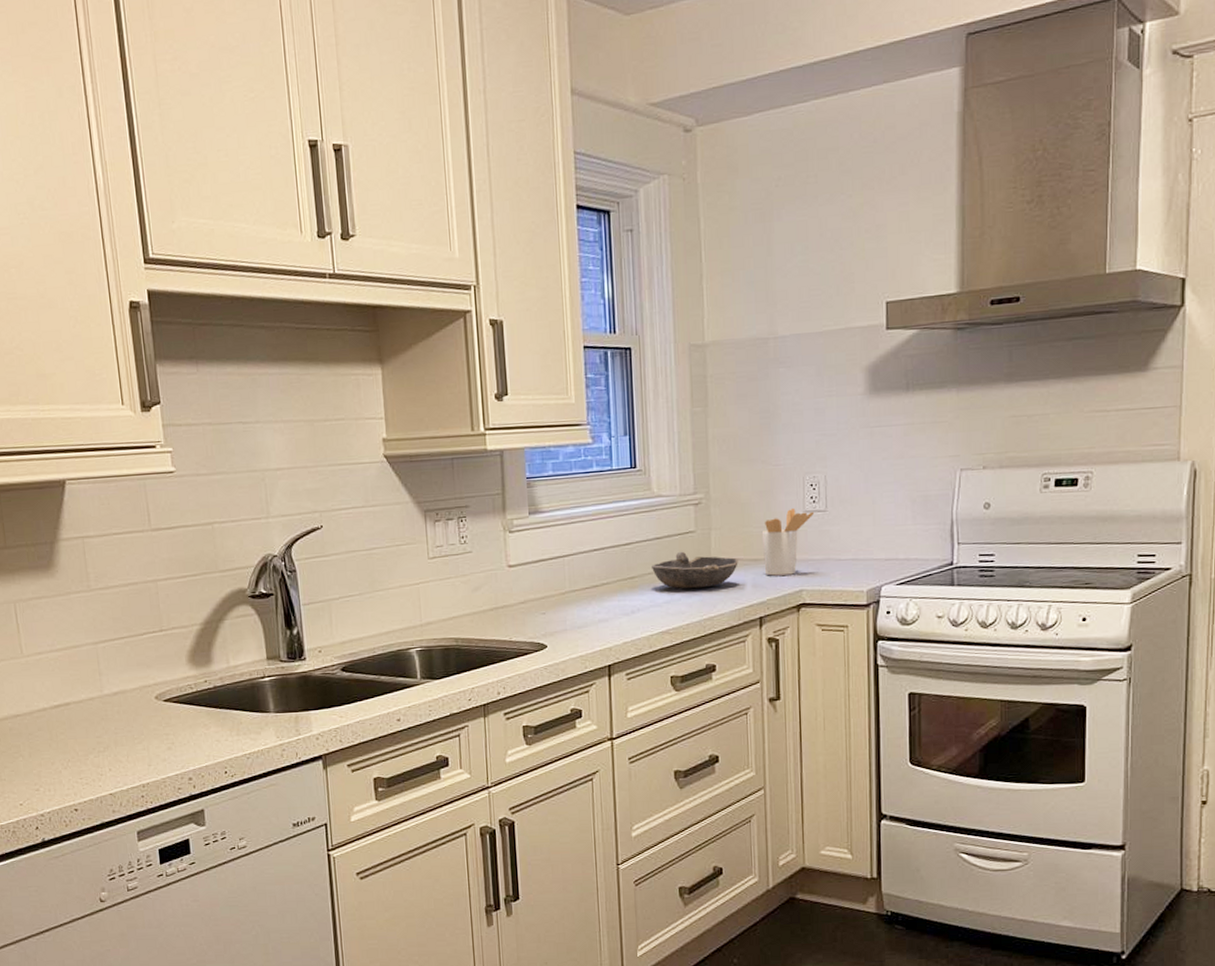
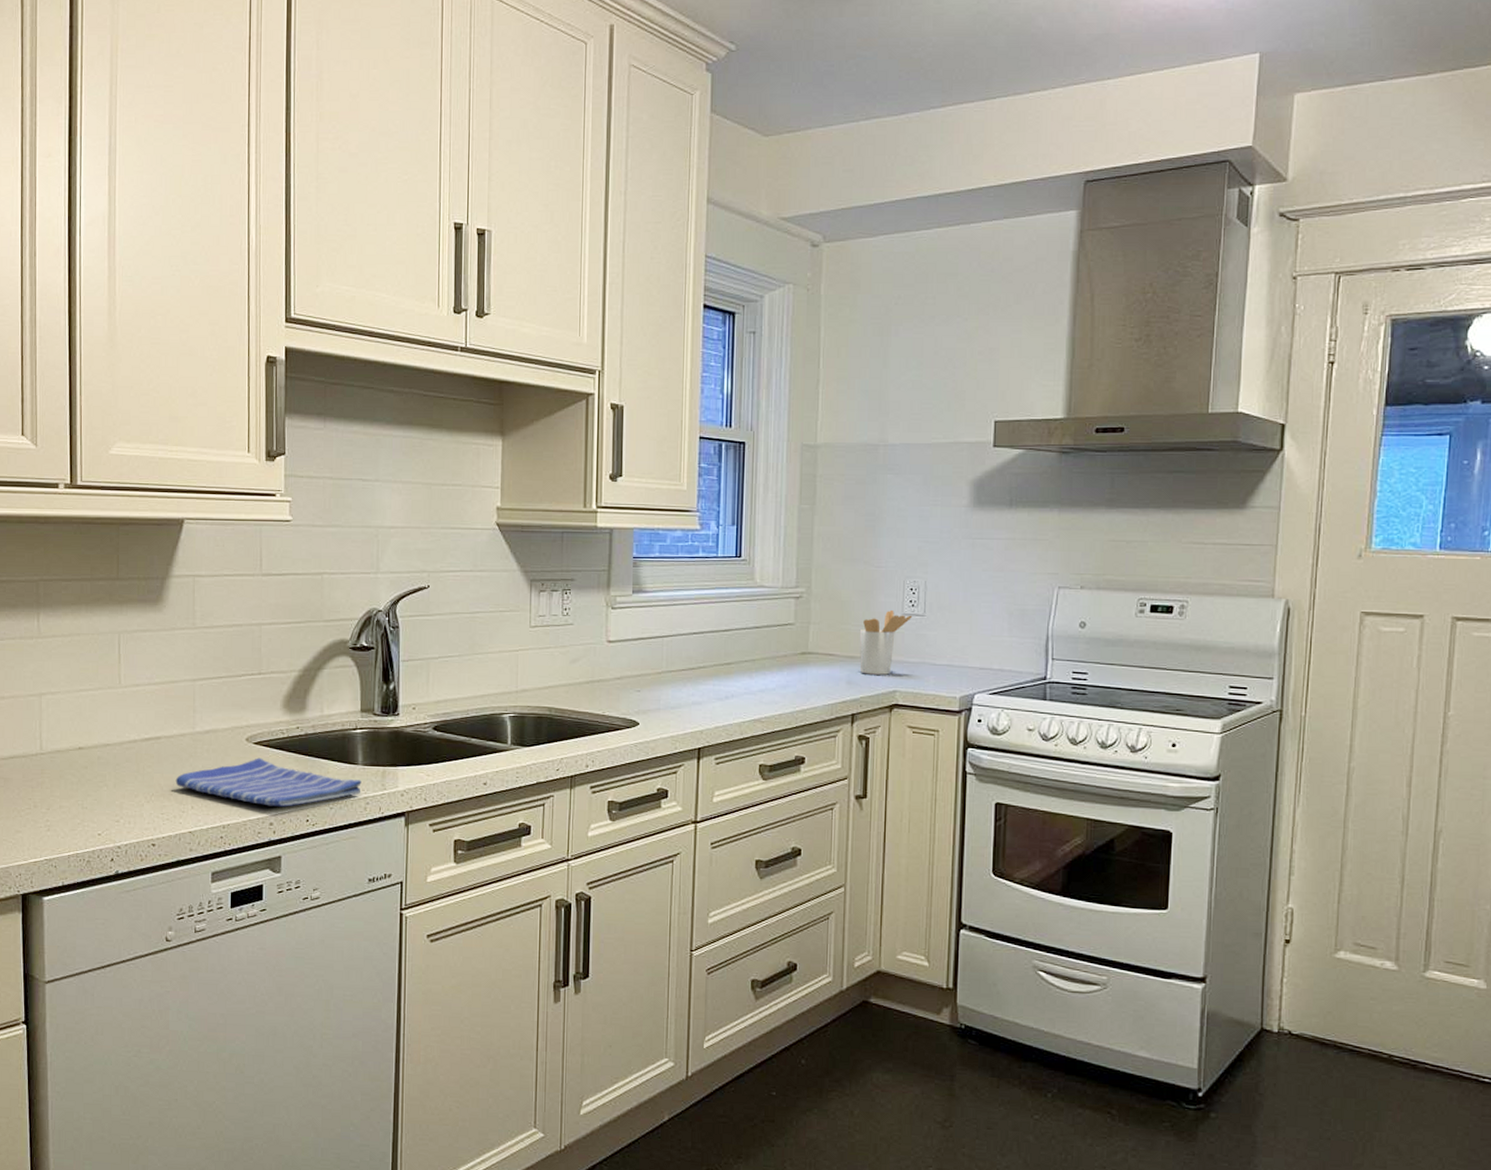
dish towel: none [89,714,276,762] -> present [175,757,362,807]
bowl: present [652,551,738,589] -> none [749,642,835,680]

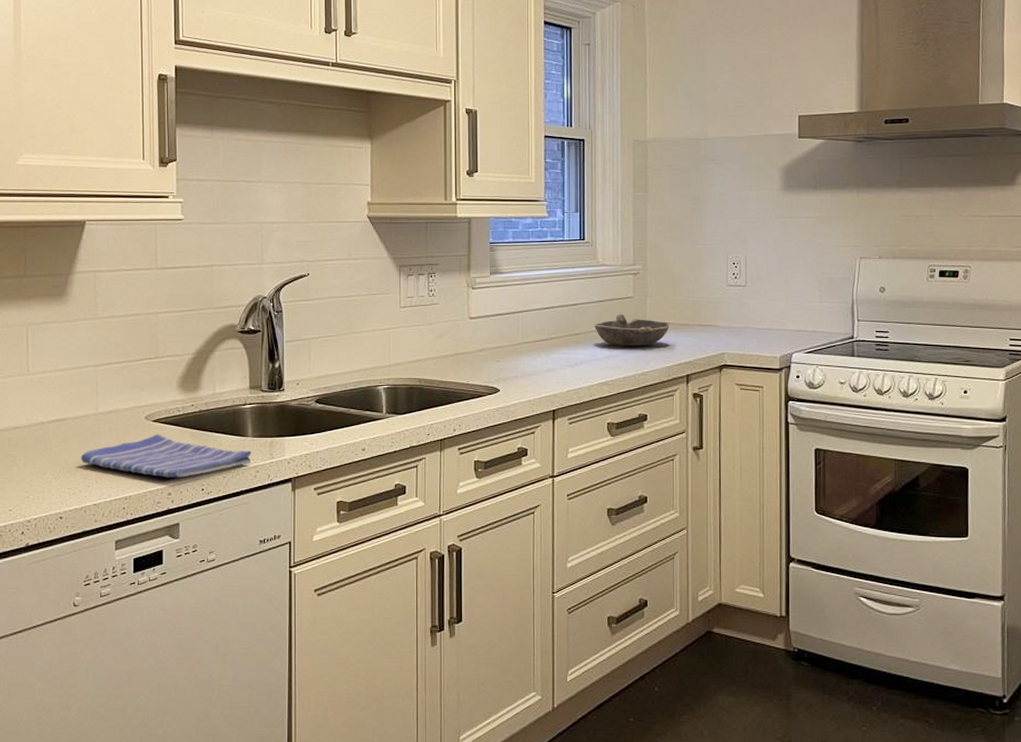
bowl: none [749,642,835,680] -> present [595,313,670,347]
utensil holder: present [859,609,912,675] -> none [690,281,735,339]

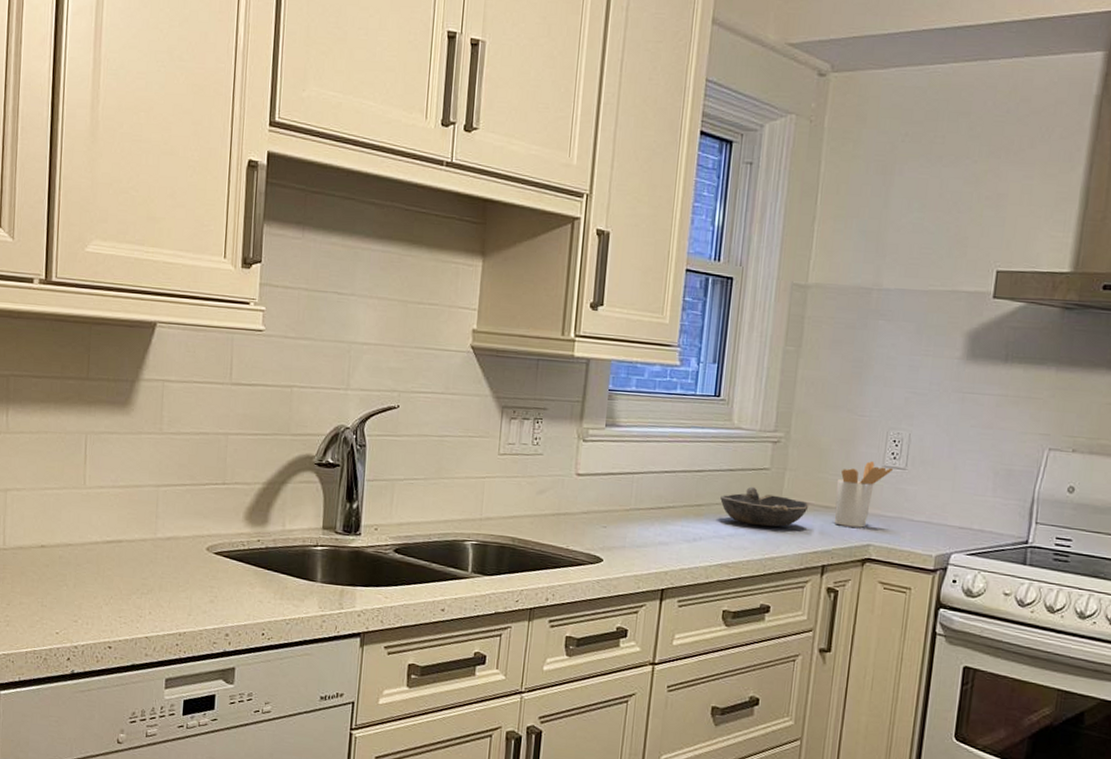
dish towel: present [80,434,252,478] -> none [134,568,319,619]
utensil holder: none [690,281,735,339] -> present [834,460,893,528]

